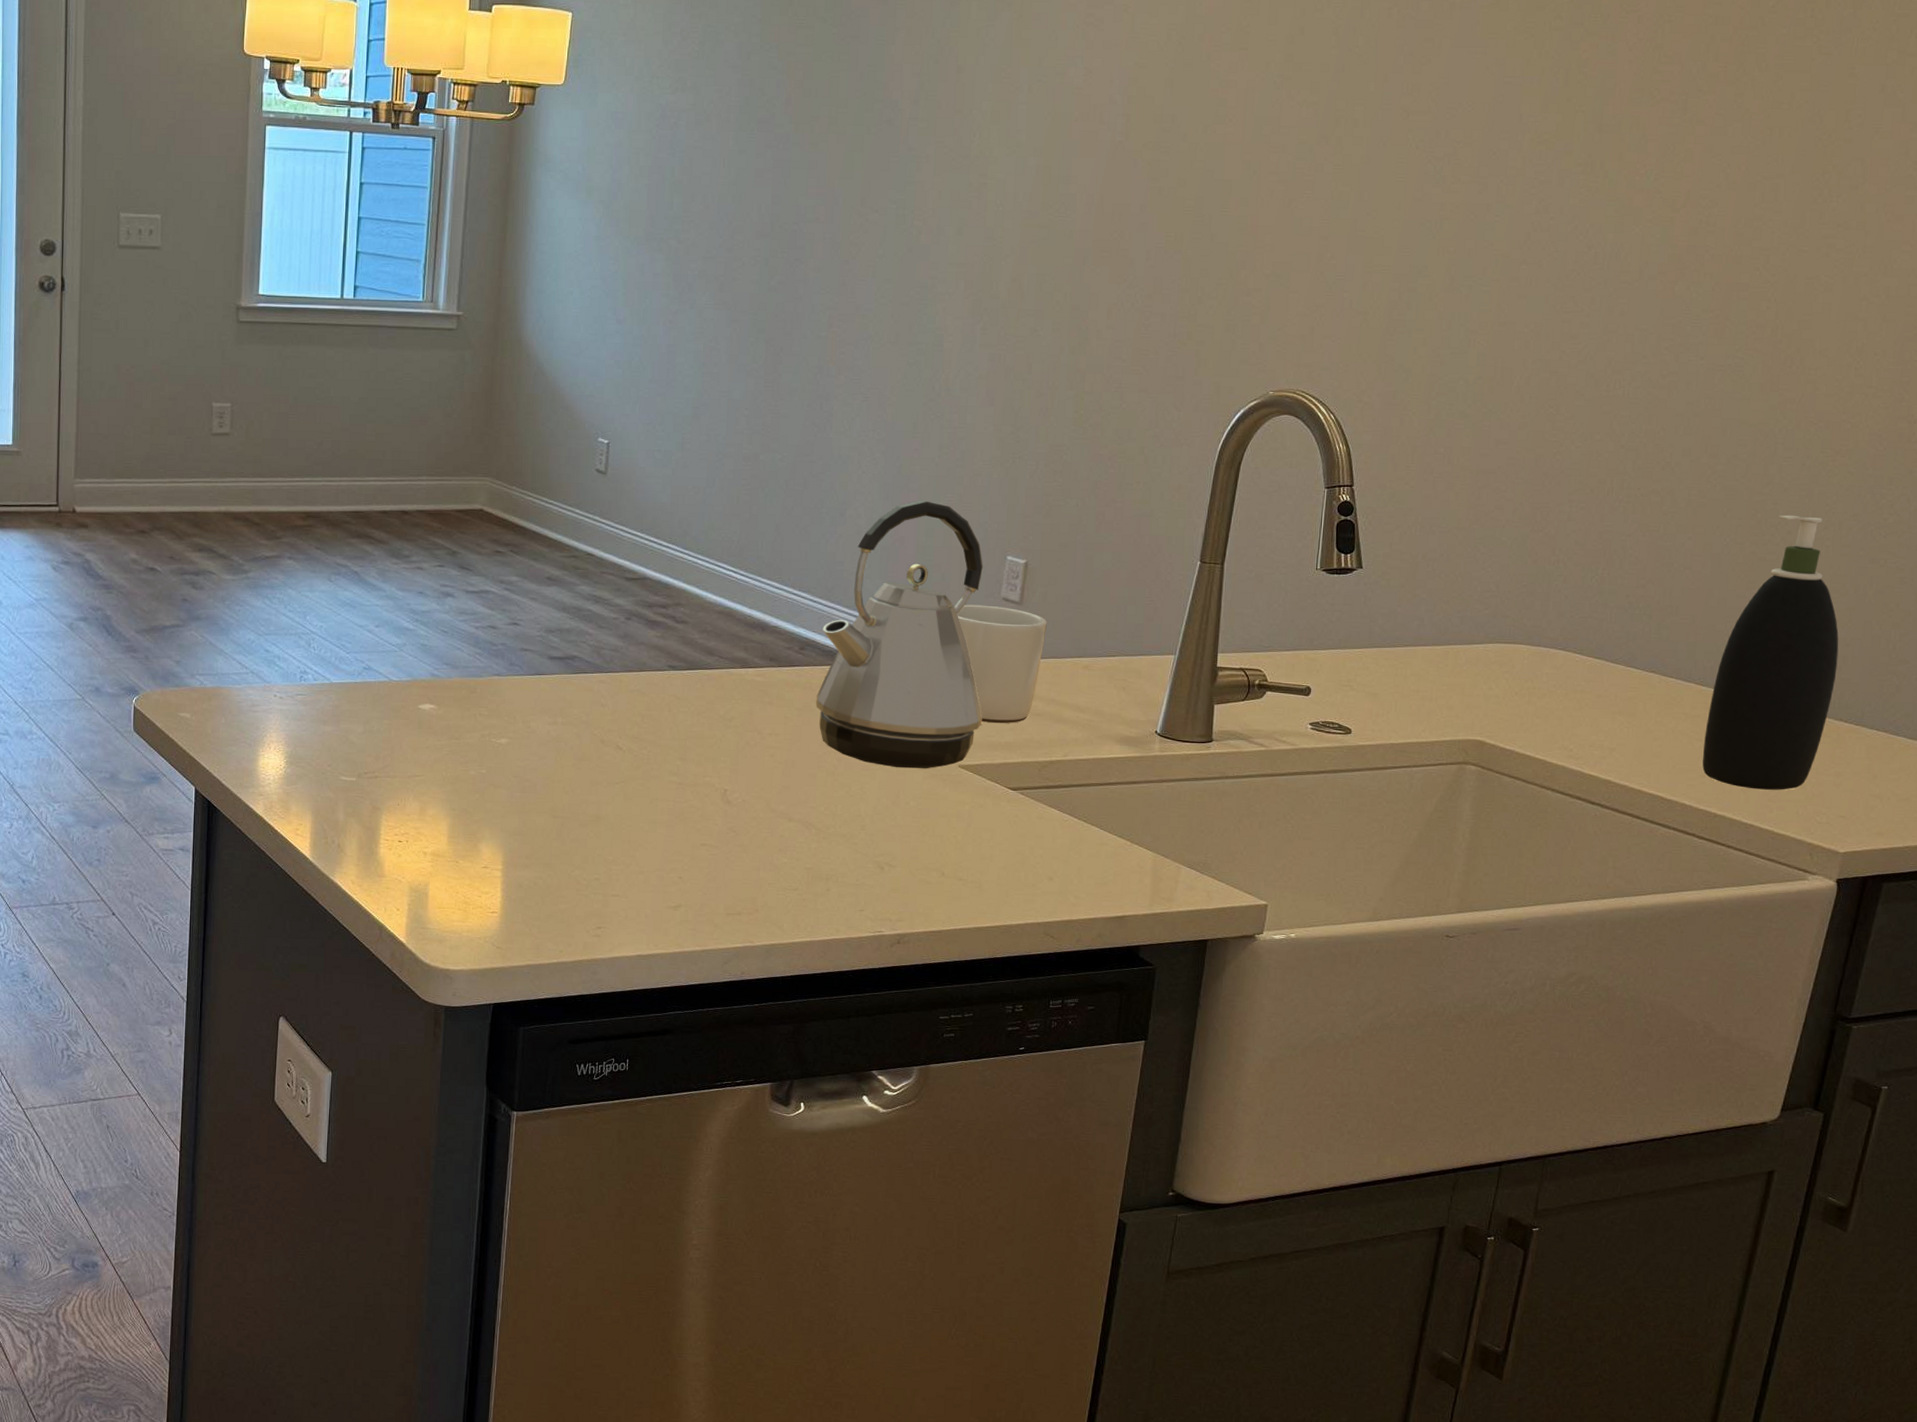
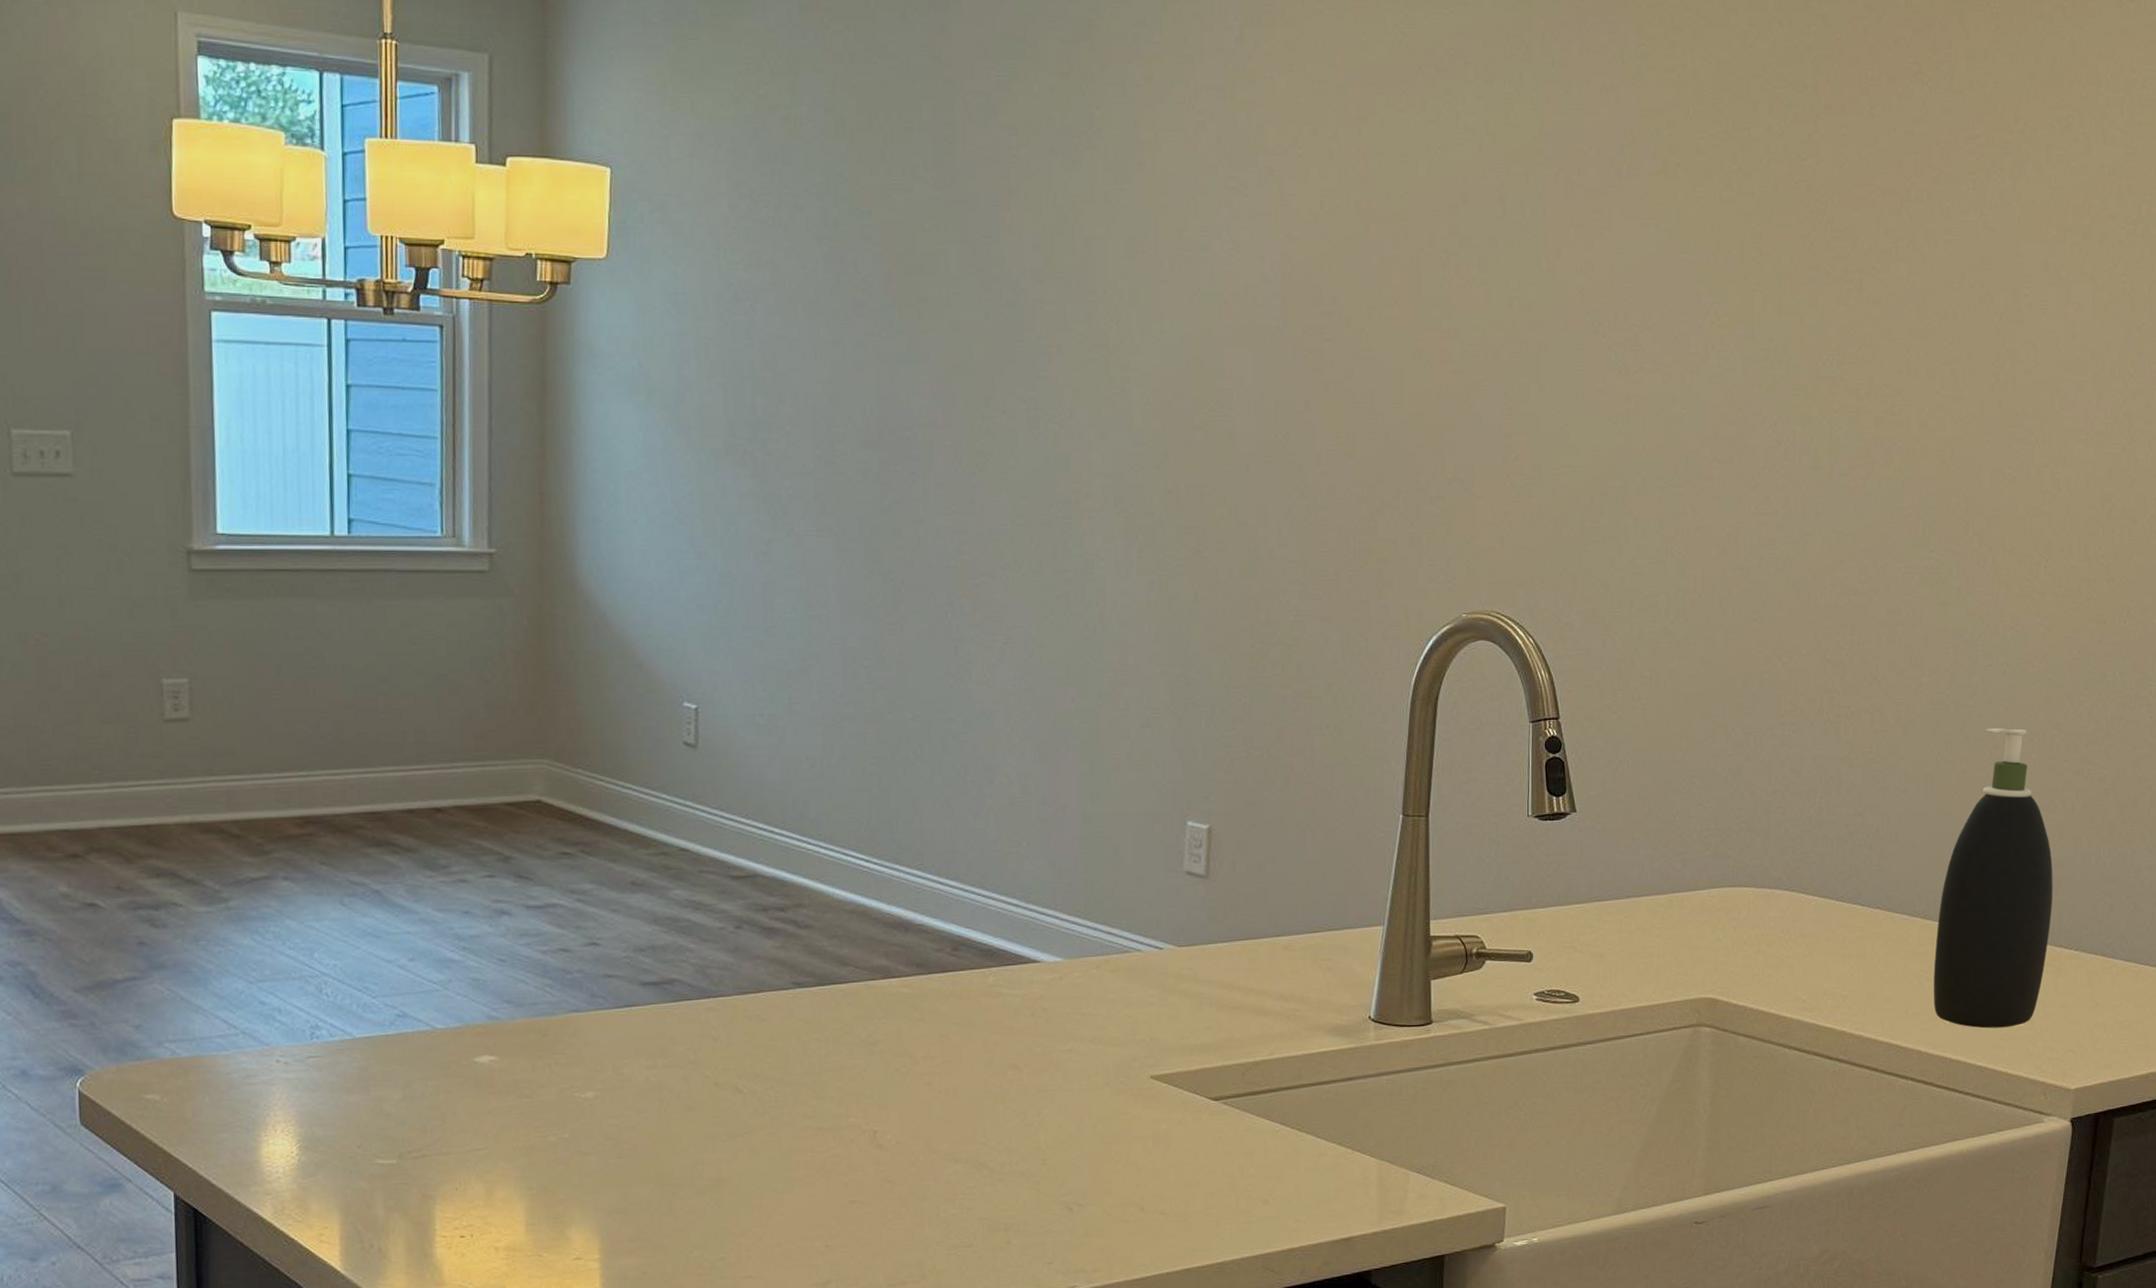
kettle: present [816,499,983,769] -> none [976,759,1174,1086]
mug: present [954,604,1047,723] -> none [1131,881,1239,1022]

